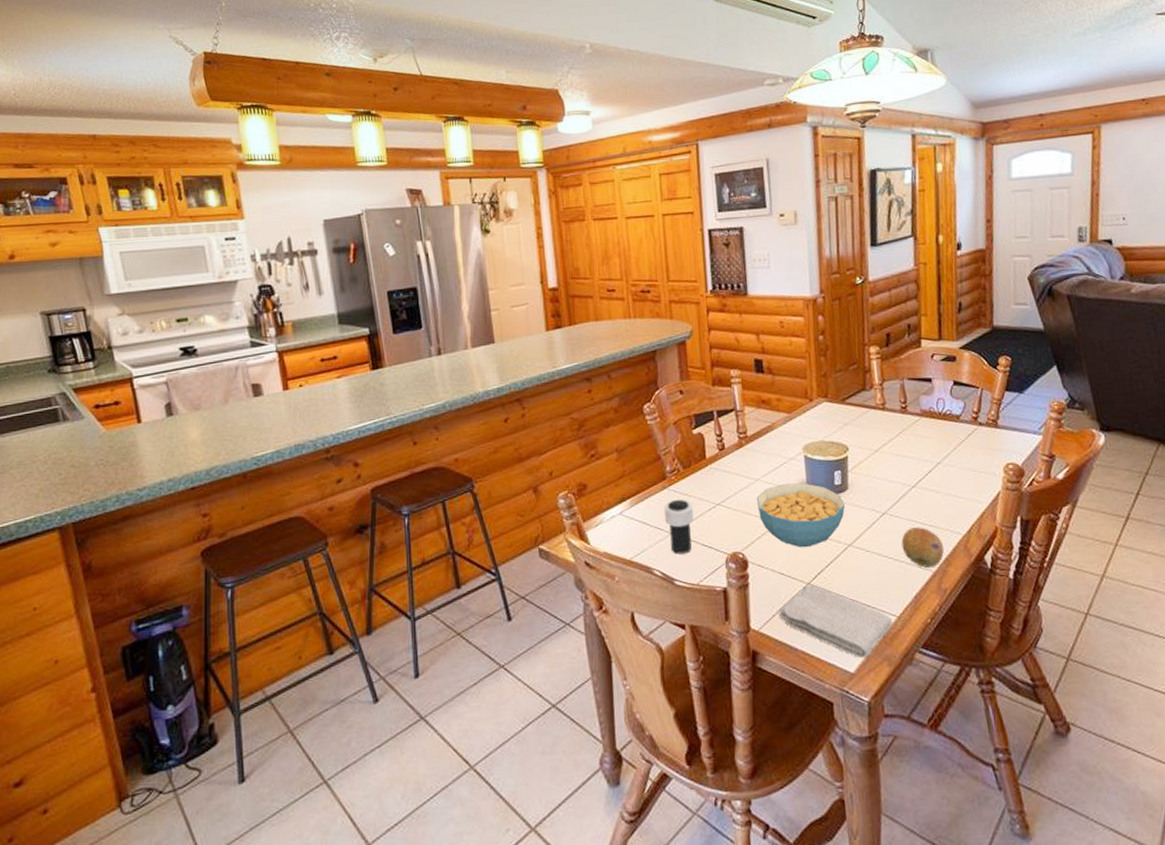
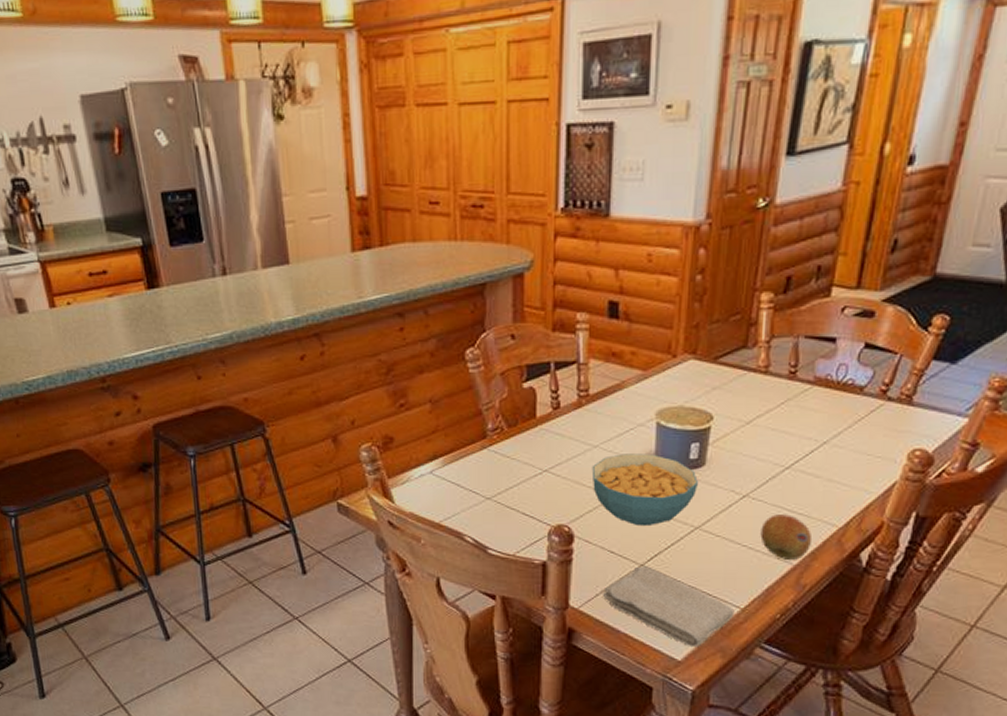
cup: present [664,499,695,554] -> none [482,461,516,522]

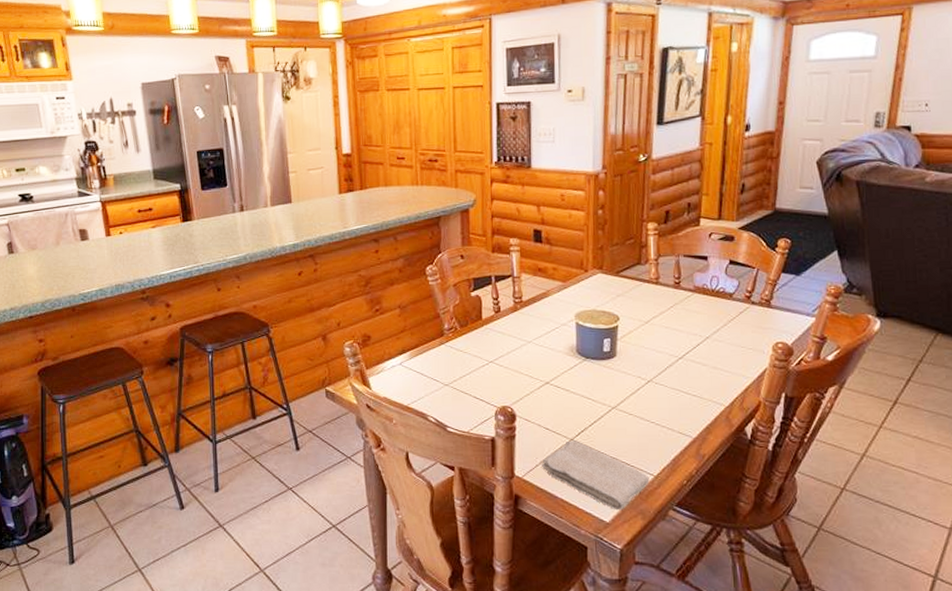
cereal bowl: present [591,454,698,527] -> none [527,348,612,407]
fruit: present [760,514,813,560] -> none [664,396,706,434]

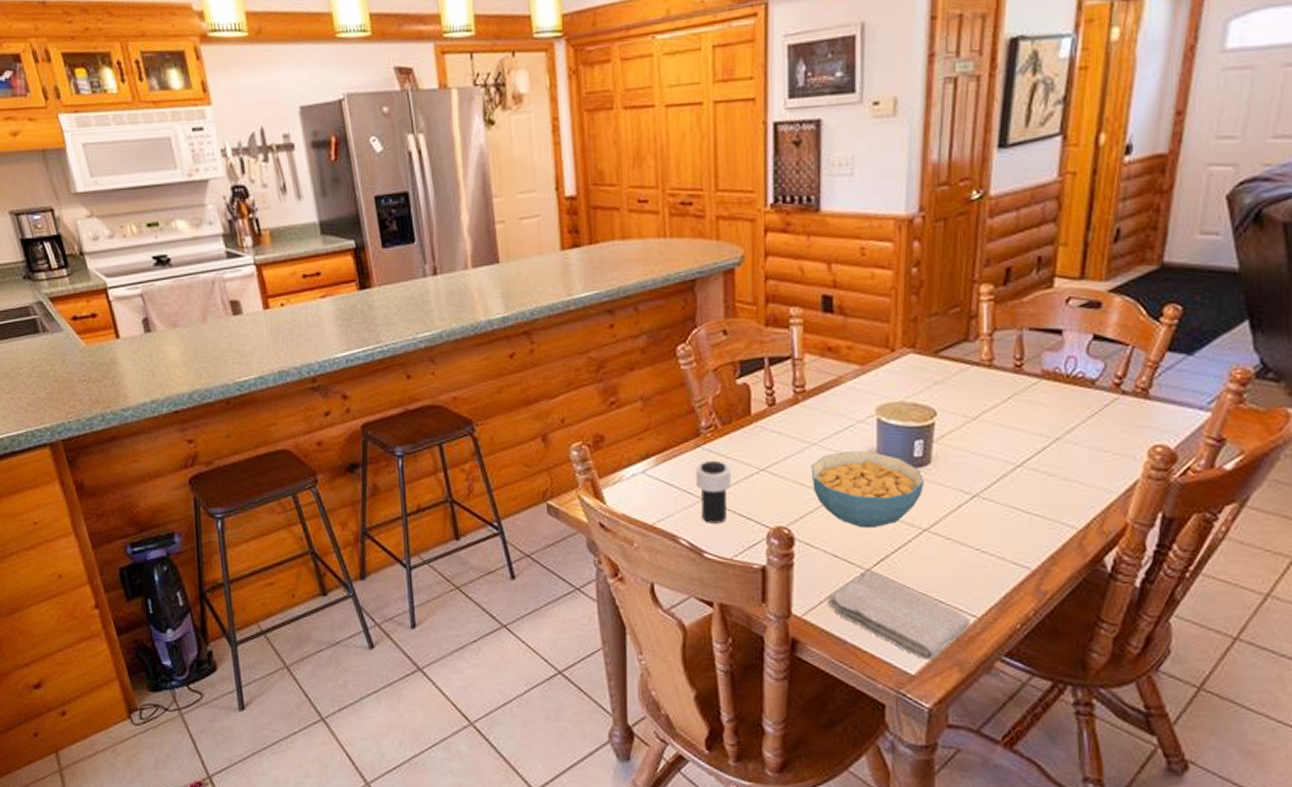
cup: none [441,354,468,404] -> present [696,460,732,524]
cereal bowl: none [527,348,612,407] -> present [810,452,924,529]

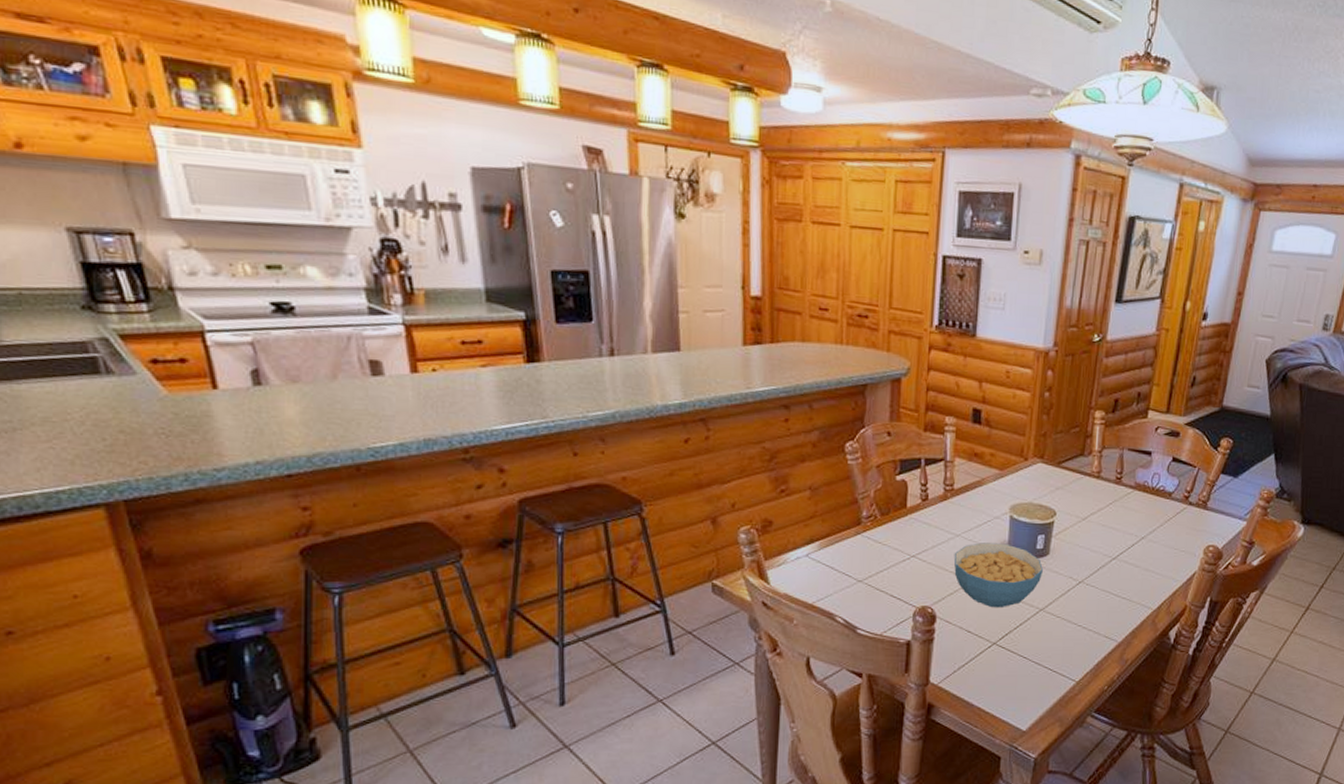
cup: present [696,460,732,524] -> none [855,546,887,603]
washcloth: present [828,571,971,661] -> none [960,644,1071,718]

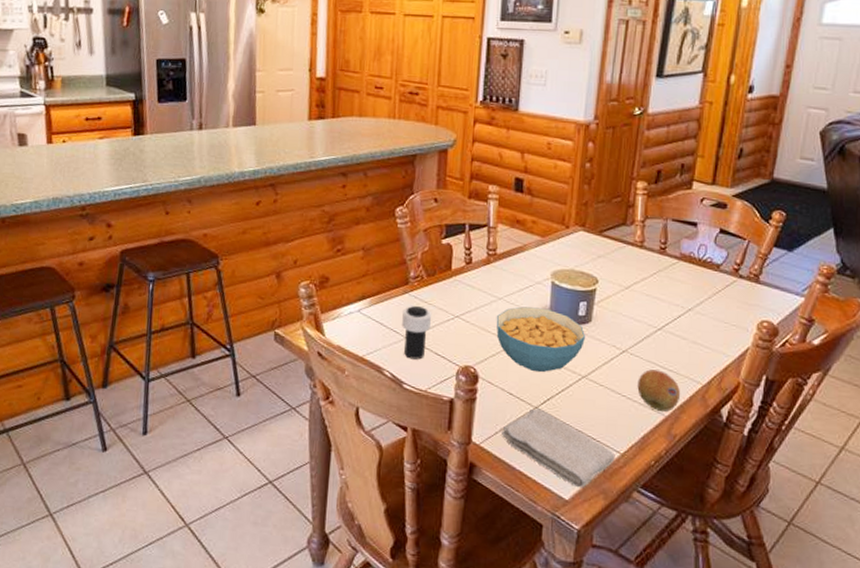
cup: none [855,546,887,603] -> present [402,305,432,360]
washcloth: none [960,644,1071,718] -> present [502,408,616,488]
fruit: none [1092,598,1133,638] -> present [637,369,681,412]

